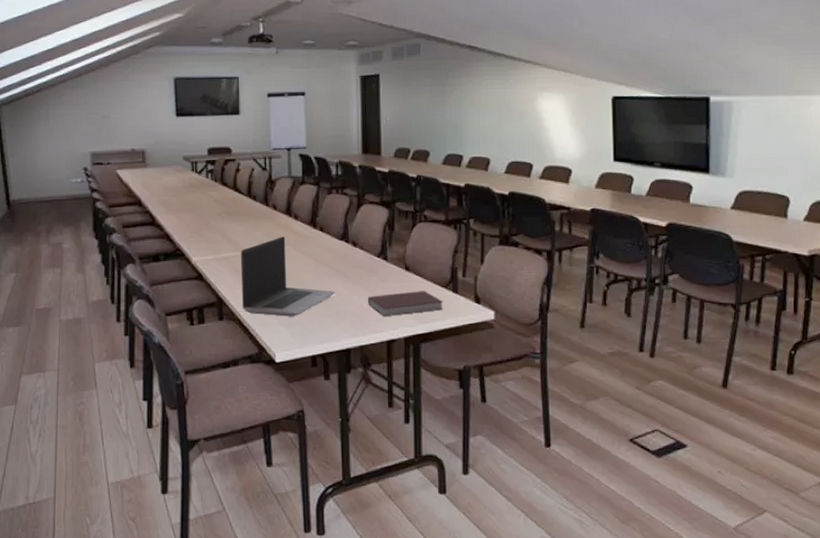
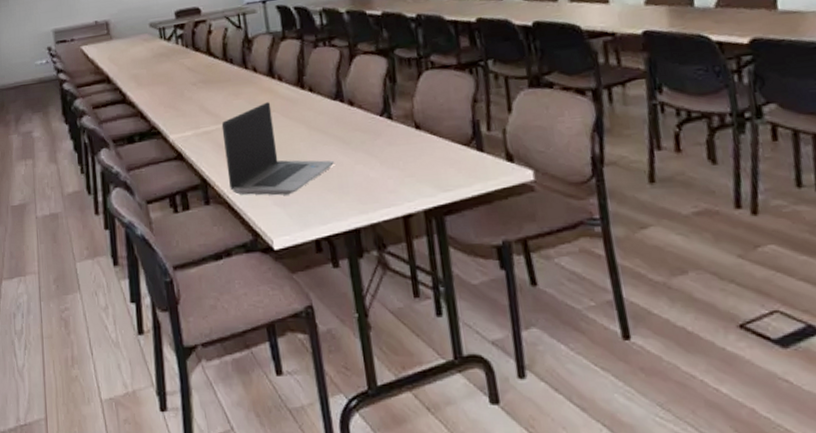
notebook: present [368,291,443,317] -> none [374,152,468,188]

